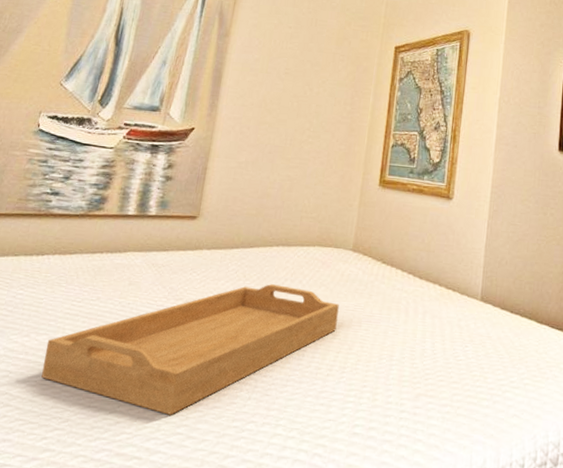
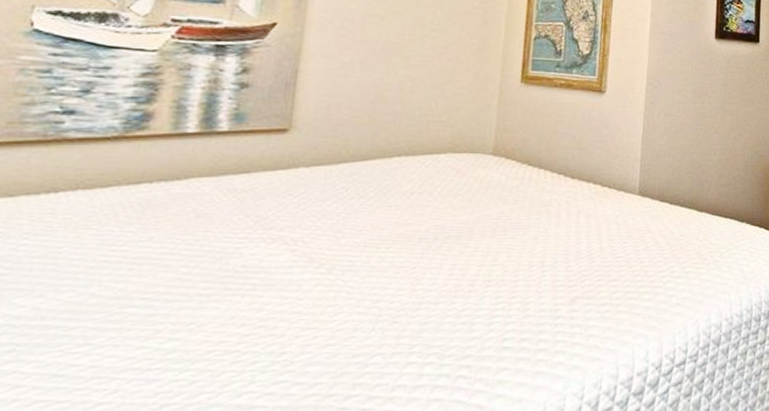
serving tray: present [41,284,339,415] -> none [70,200,480,363]

